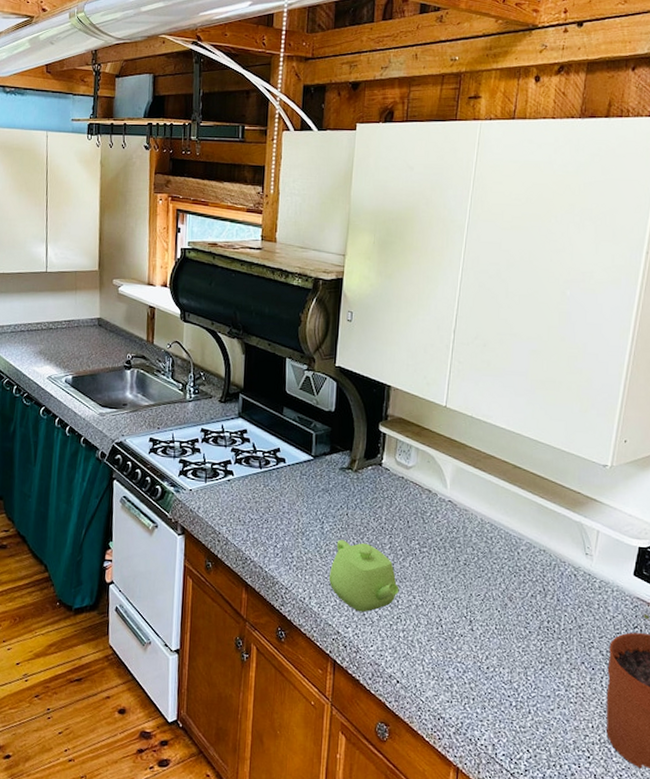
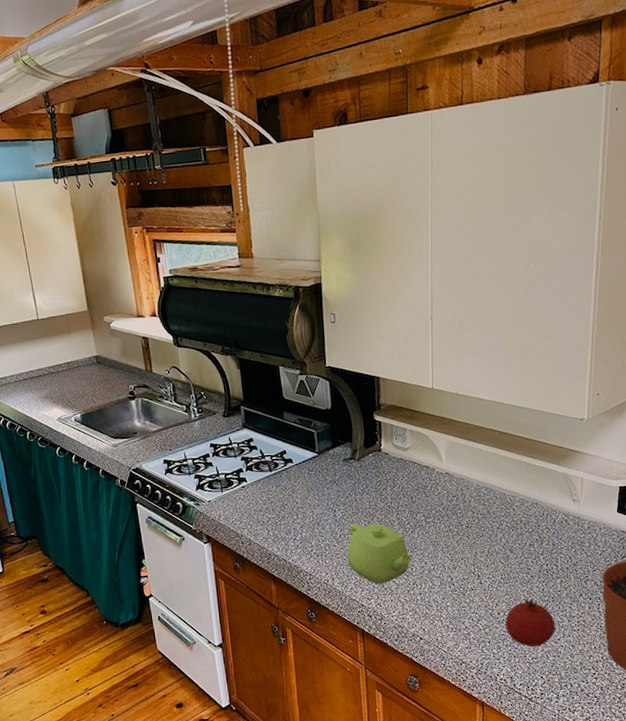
fruit: none [494,656,551,714] -> present [505,598,556,647]

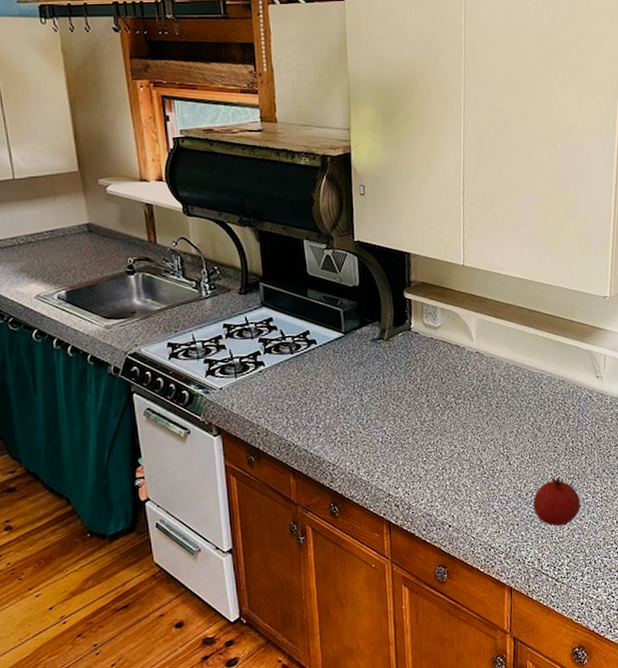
teapot: present [347,523,412,584] -> none [374,406,441,471]

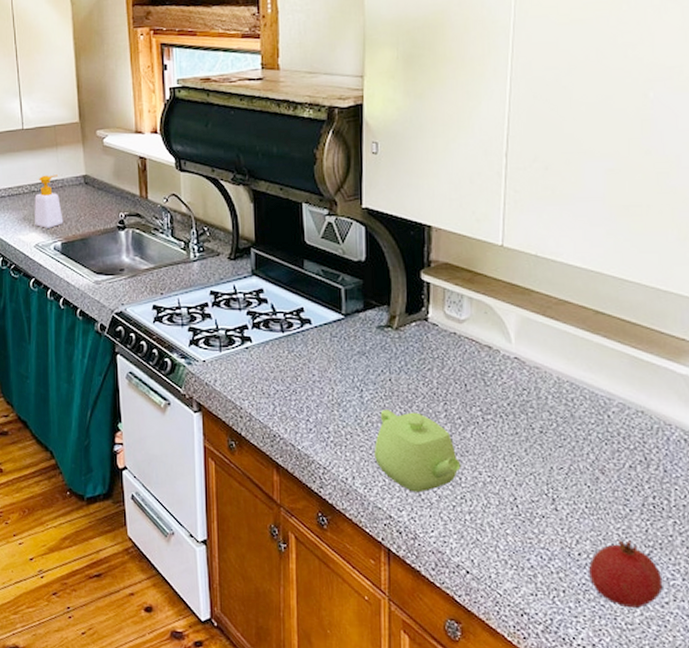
soap bottle: none [32,224,67,278] -> present [34,174,64,228]
teapot: none [374,406,441,471] -> present [374,409,461,493]

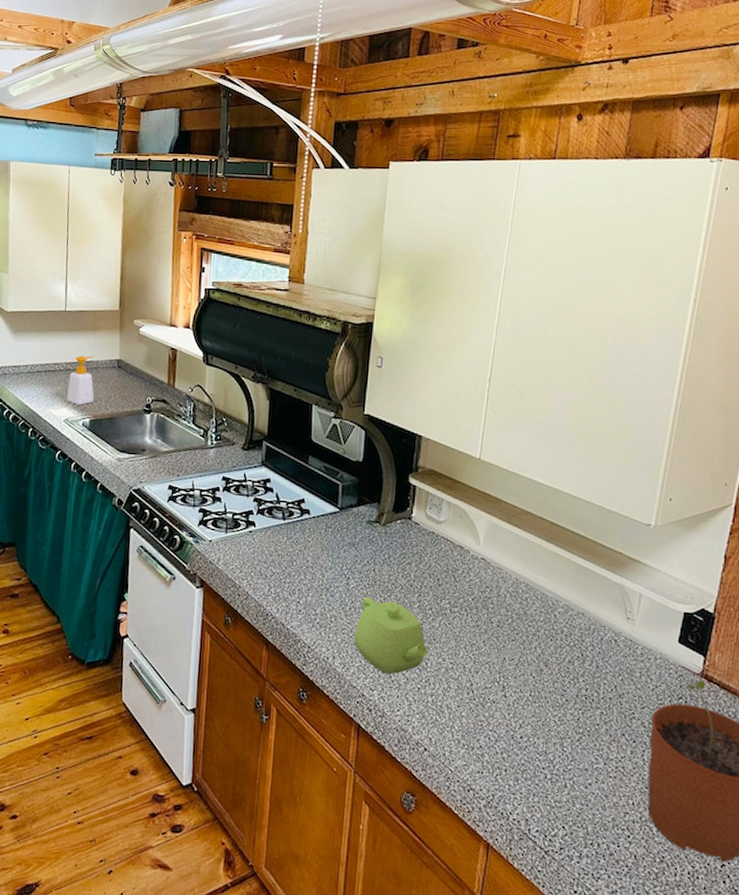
fruit: present [589,539,663,608] -> none [528,725,588,788]

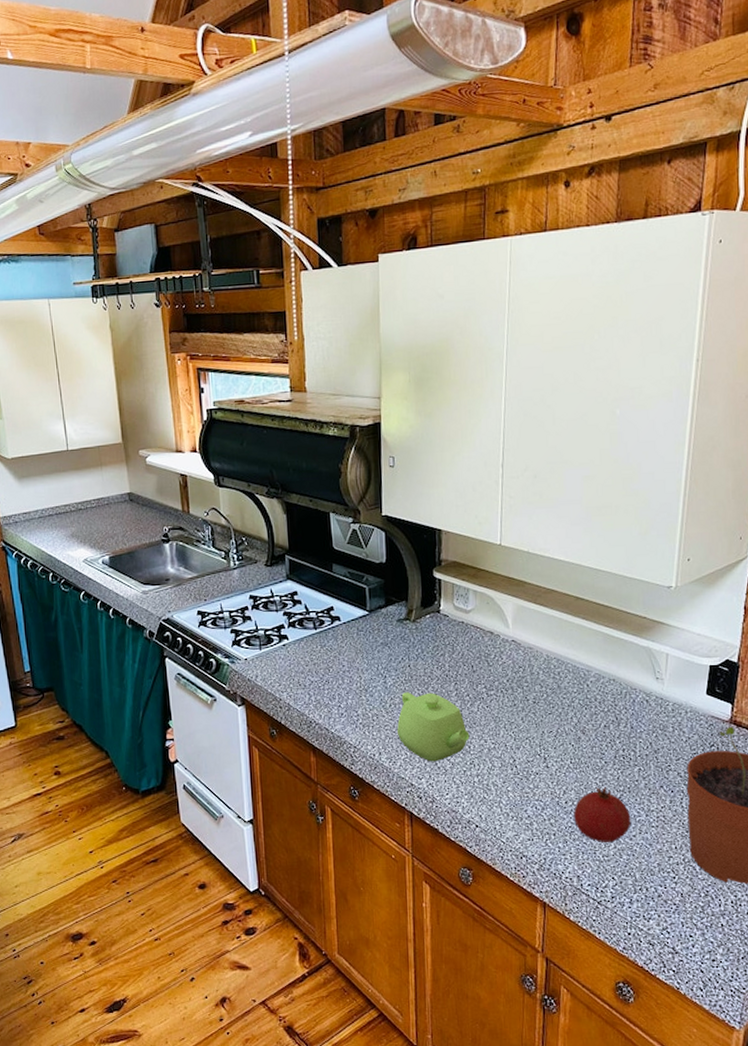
soap bottle: present [67,355,94,405] -> none [81,493,111,544]
fruit: none [528,725,588,788] -> present [574,787,631,842]

